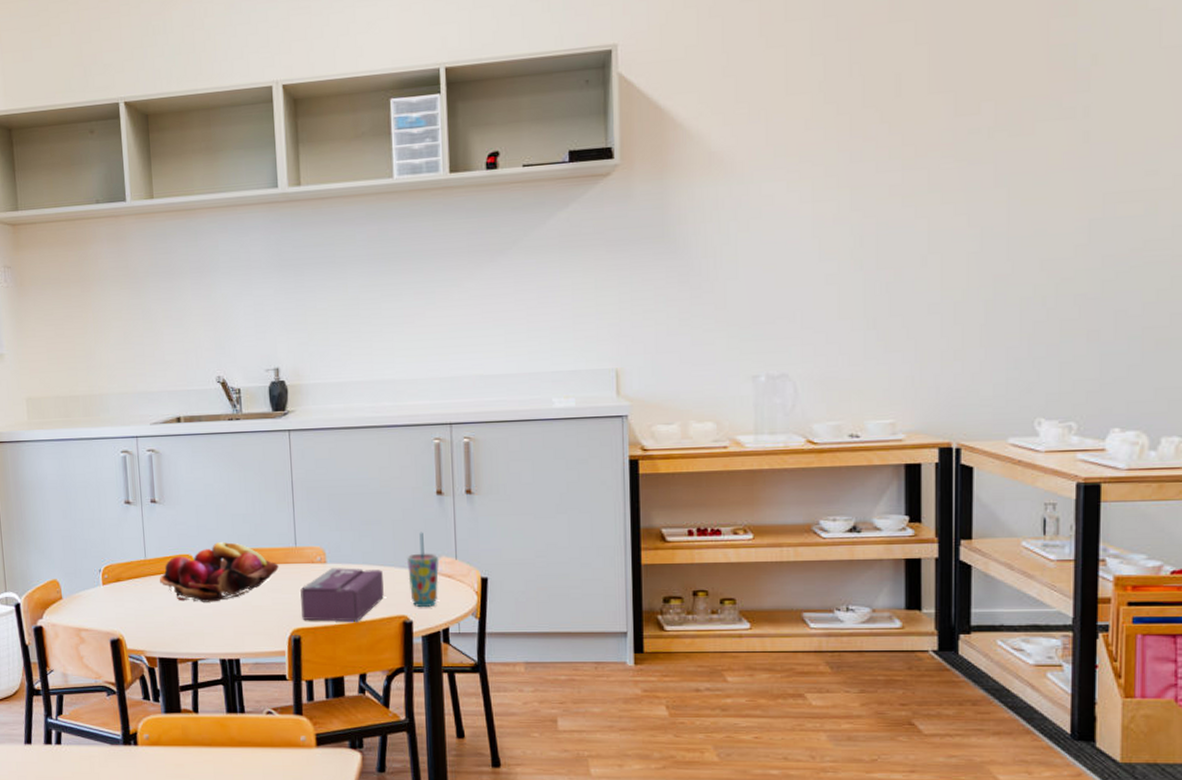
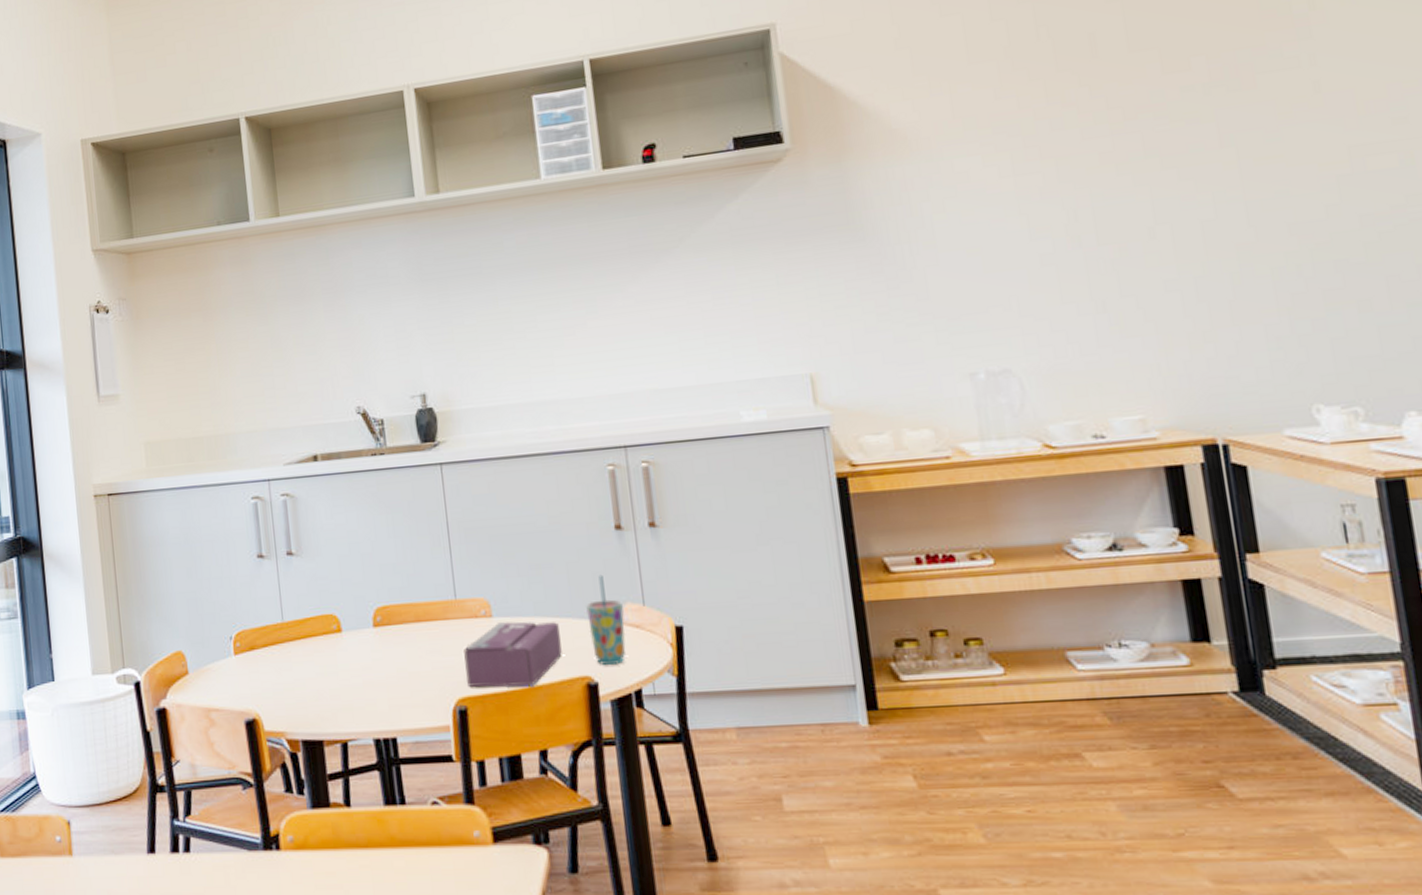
fruit basket: present [160,541,279,602] -> none [300,596,437,671]

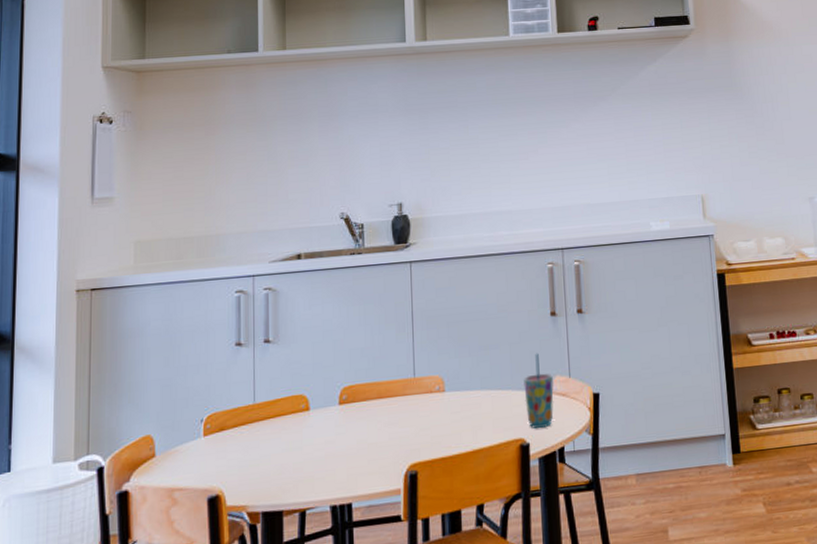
tissue box: present [464,621,562,687] -> none [418,394,501,453]

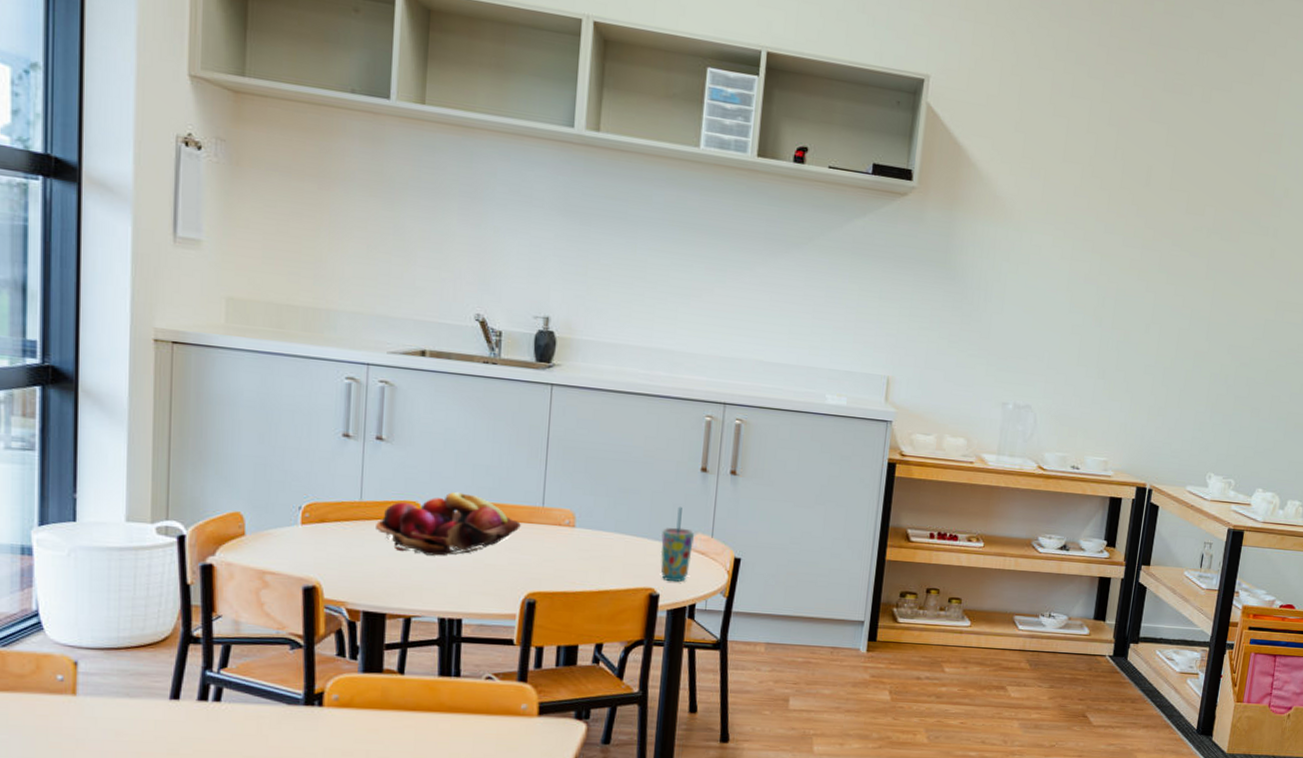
fruit basket: none [269,378,396,446] -> present [376,491,521,556]

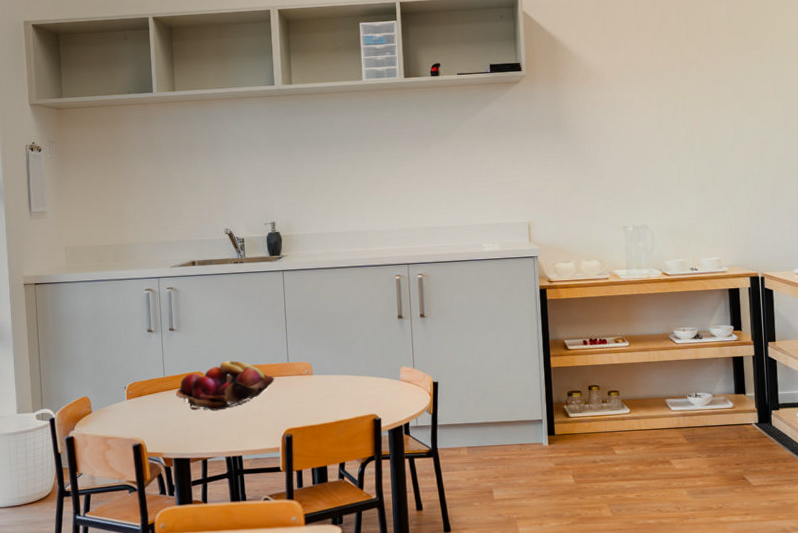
cup: present [660,506,694,582] -> none [376,348,401,407]

